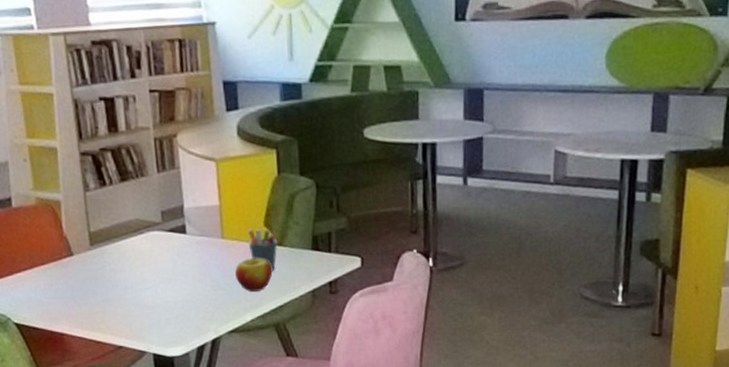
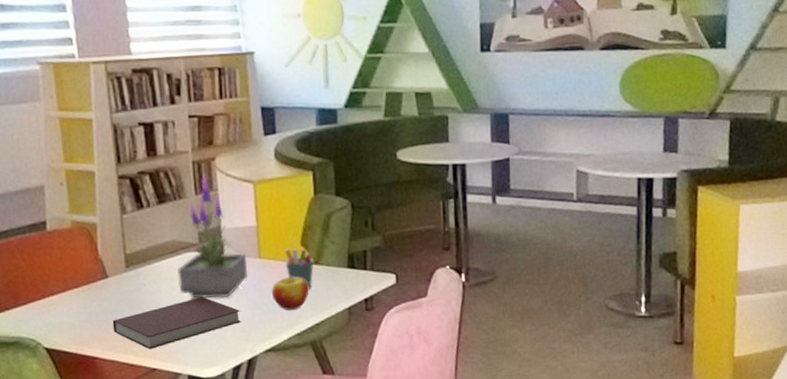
notebook: none [78,276,205,327] -> present [112,297,241,349]
potted plant: none [141,151,211,278] -> present [178,173,248,299]

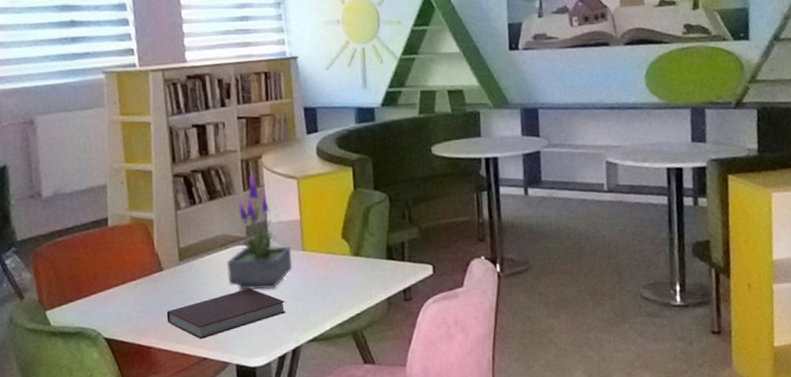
apple: present [272,276,309,310] -> none [315,268,350,301]
pen holder: present [285,248,314,290] -> none [327,240,355,281]

